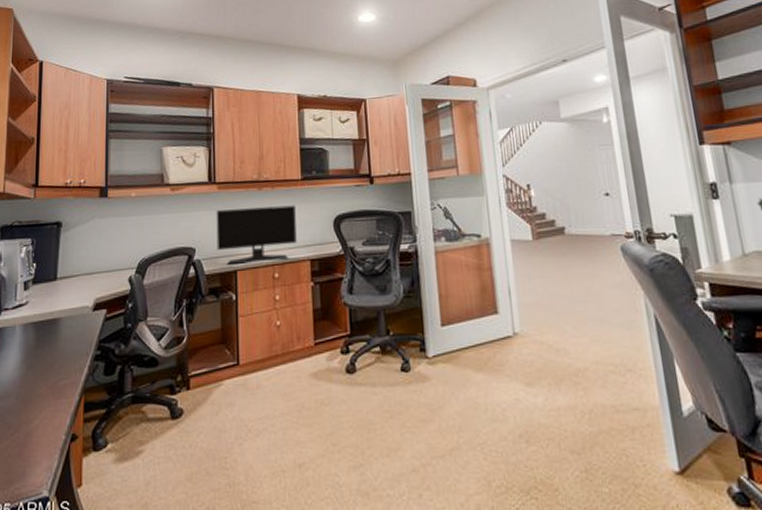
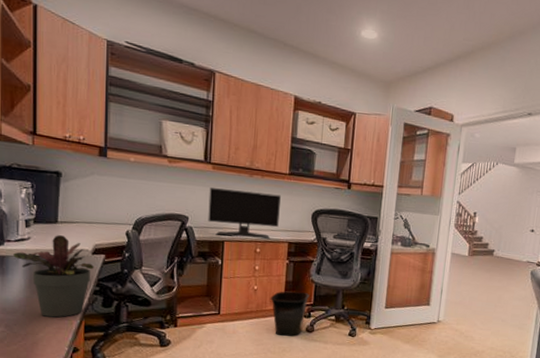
potted plant: none [10,293,95,398] -> present [13,235,94,318]
waste bin: none [297,320,345,383] -> present [270,291,310,336]

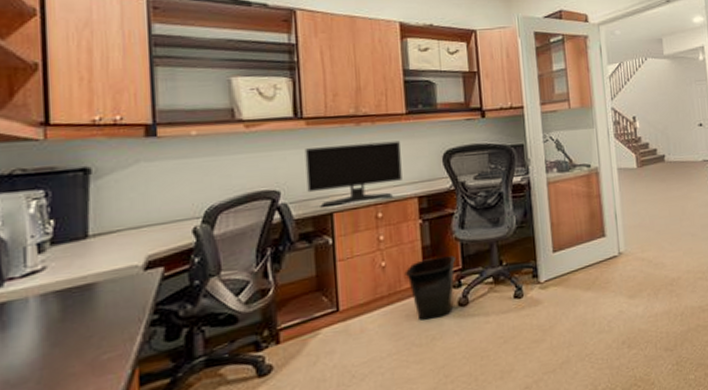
potted plant: present [13,235,94,318] -> none [19,253,148,378]

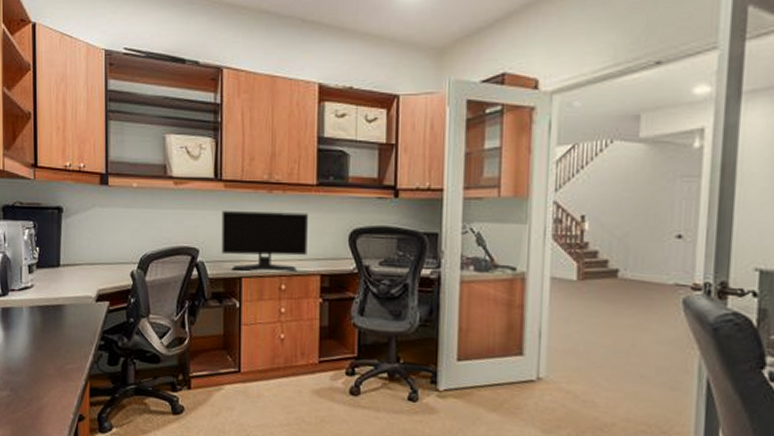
waste bin: present [404,255,456,320] -> none [301,340,352,401]

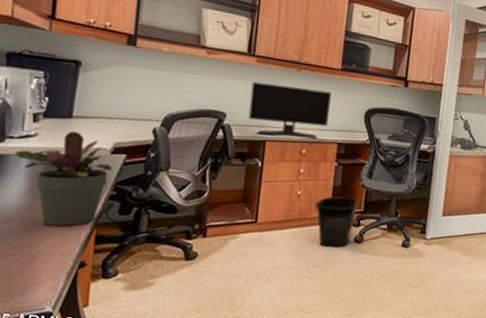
potted plant: none [17,281,98,379] -> present [15,131,112,227]
waste bin: none [301,340,352,401] -> present [315,197,360,248]

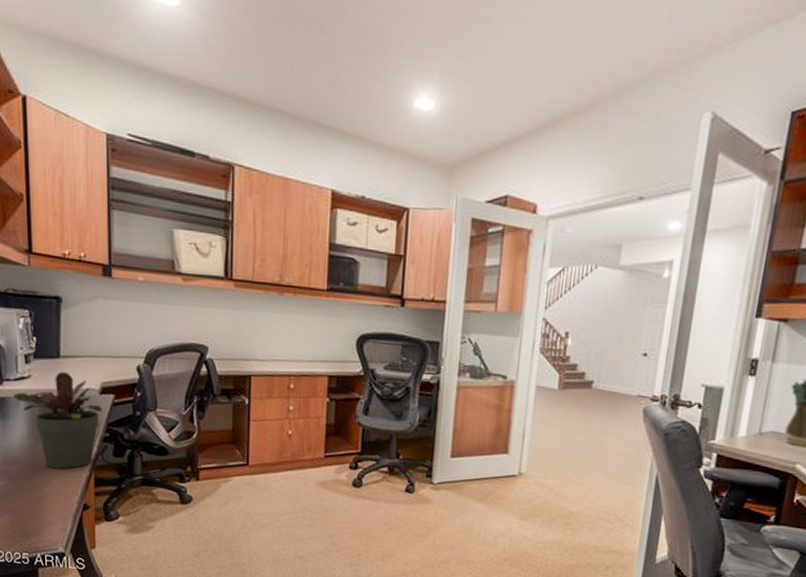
computer monitor: present [248,82,331,139] -> none [231,310,318,372]
waste bin: present [315,197,360,248] -> none [308,436,357,492]

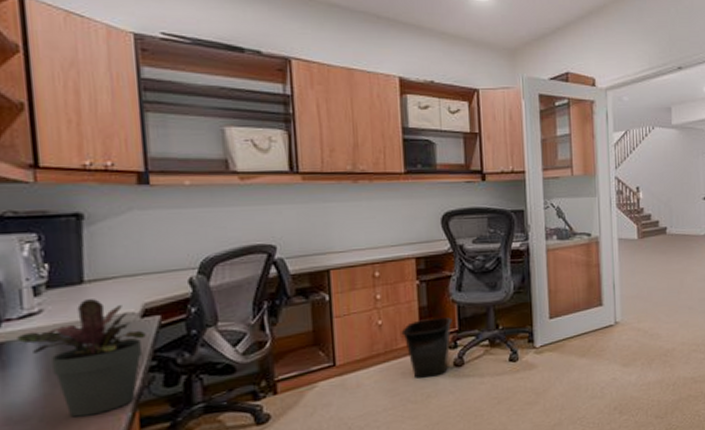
waste bin: none [308,436,357,492] -> present [401,317,453,378]

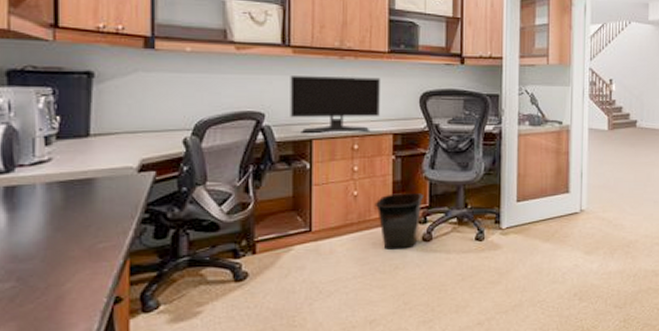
potted plant: present [17,299,146,418] -> none [28,152,141,260]
computer monitor: none [301,200,400,263] -> present [290,76,380,133]

